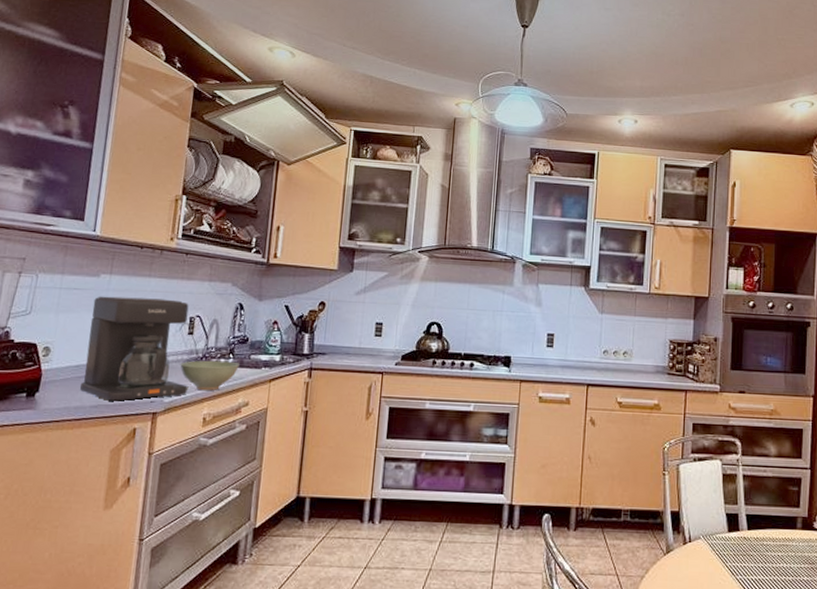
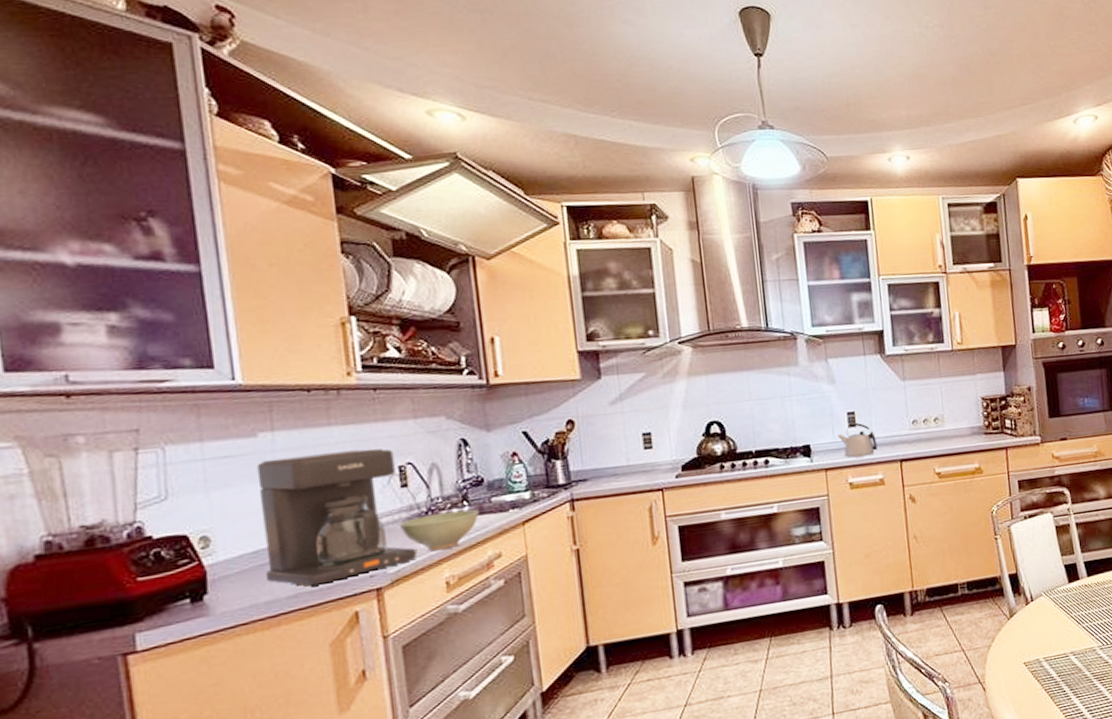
kettle: none [535,343,570,376] -> present [837,422,879,459]

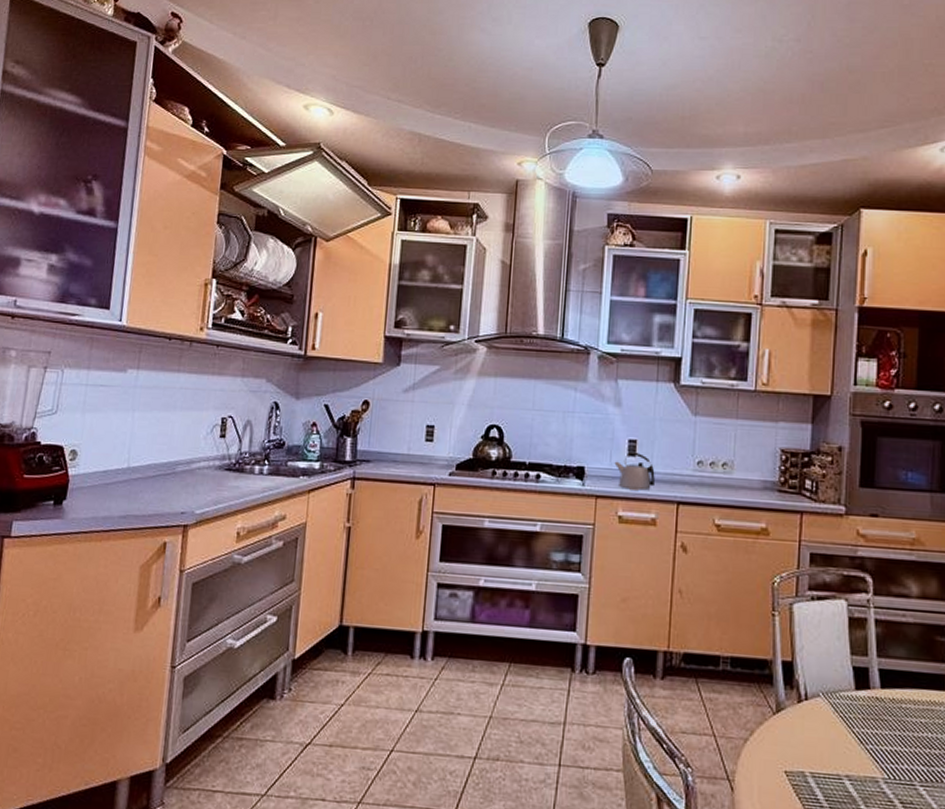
coffee maker: present [256,448,417,587] -> none [108,393,221,512]
bowl: present [399,509,479,552] -> none [211,467,275,502]

